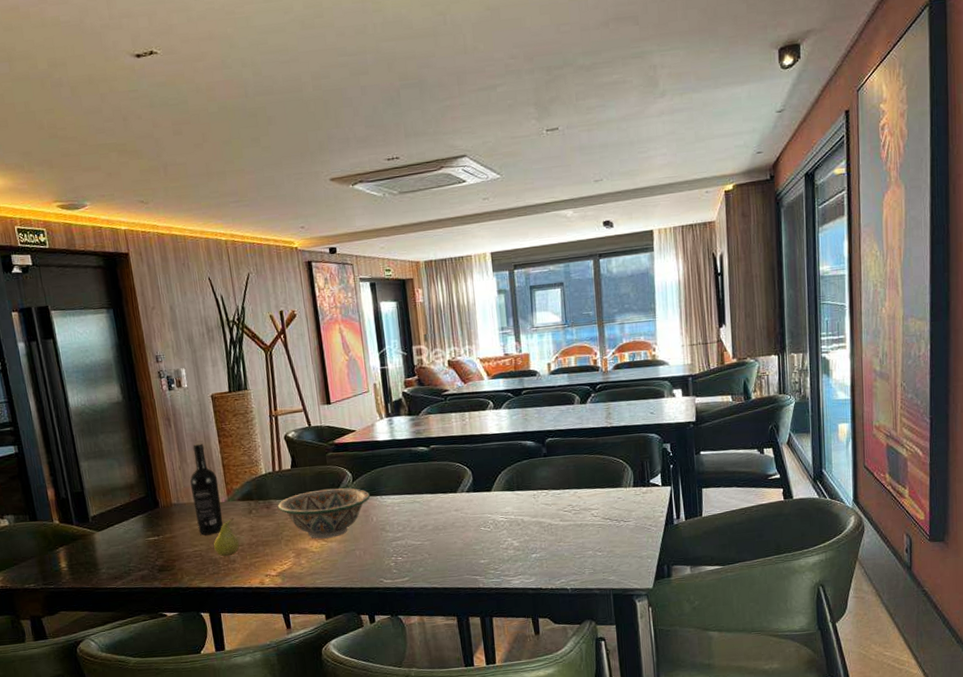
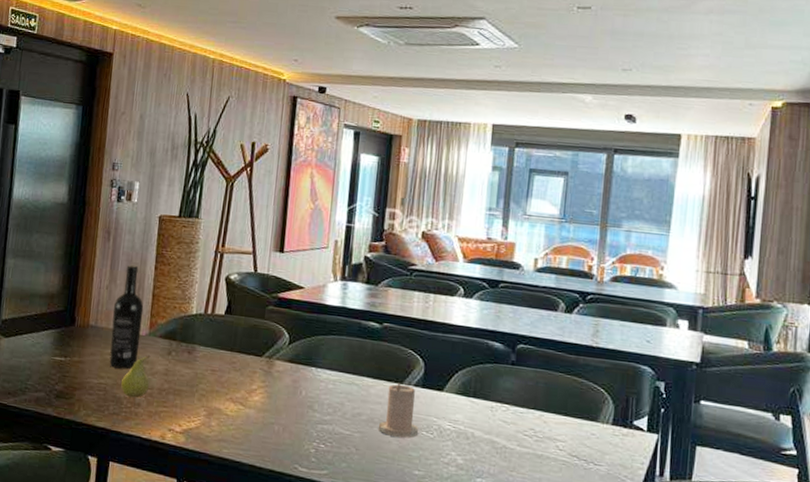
decorative bowl: present [278,488,371,539] -> none [201,344,305,404]
candle: none [443,492,478,537] -> present [378,383,419,438]

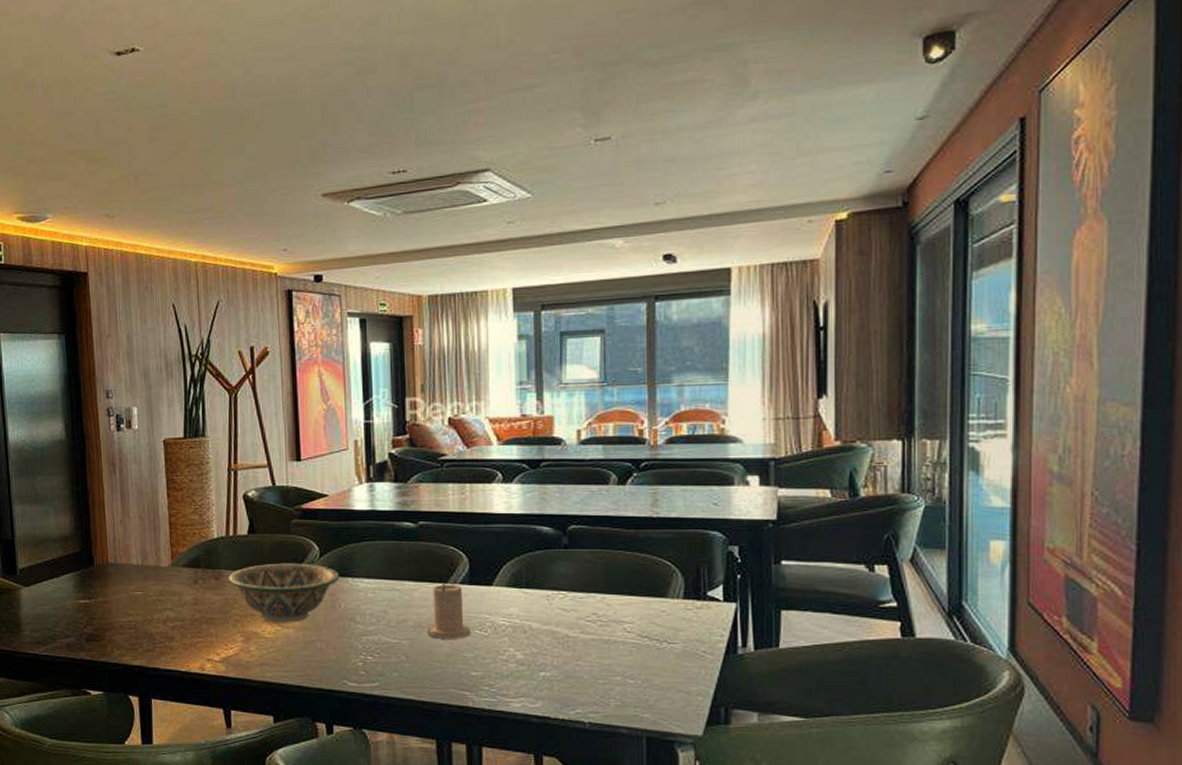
wine bottle: present [109,264,144,370] -> none [130,495,164,604]
fruit: present [121,354,151,399] -> none [151,586,180,632]
decorative bowl: none [201,344,305,404] -> present [229,563,340,623]

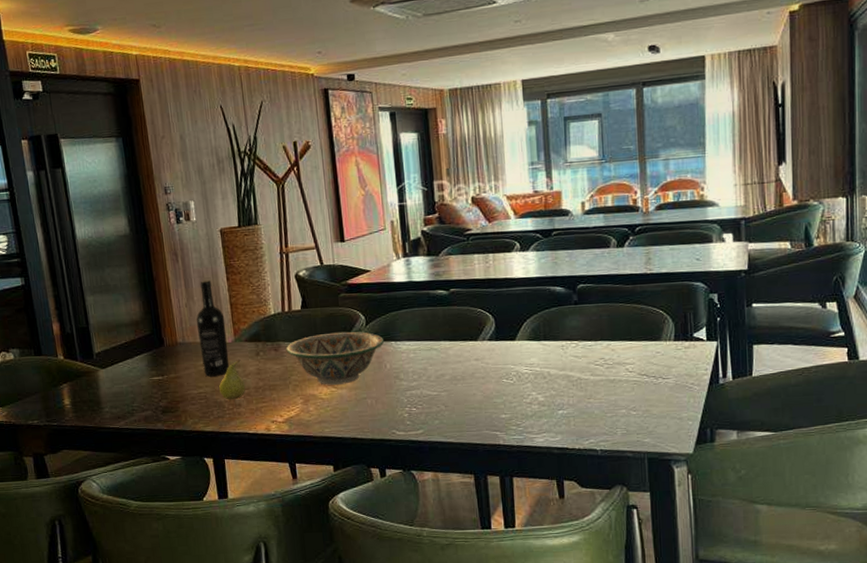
wine bottle: none [130,495,164,604] -> present [196,280,230,377]
fruit: none [151,586,180,632] -> present [219,359,245,400]
candle: present [426,582,472,639] -> none [461,340,500,389]

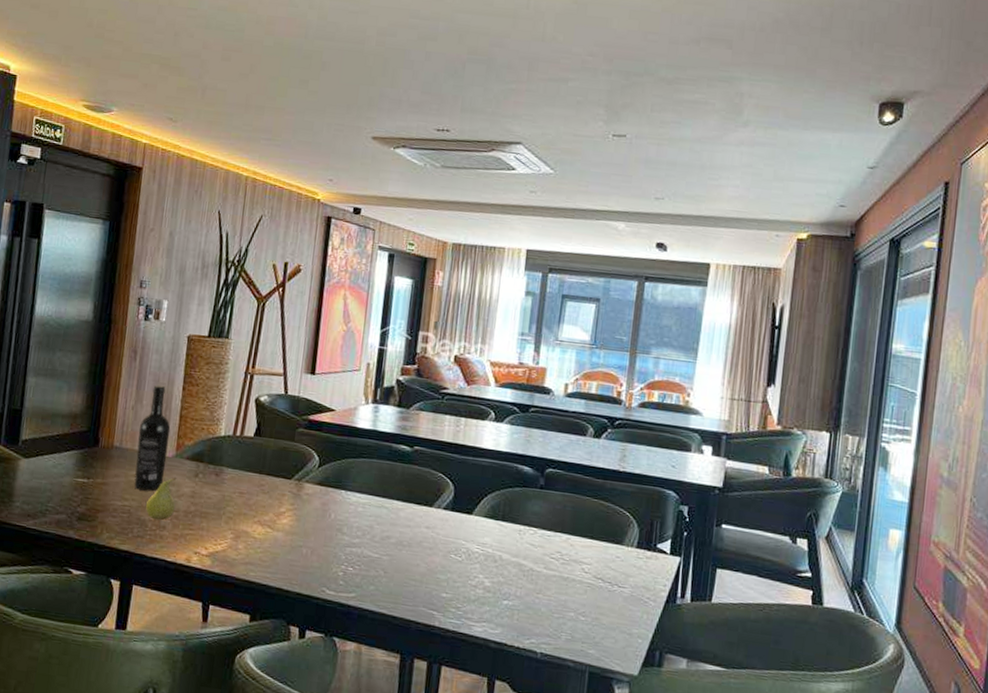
decorative bowl: present [287,331,385,385] -> none [228,467,335,527]

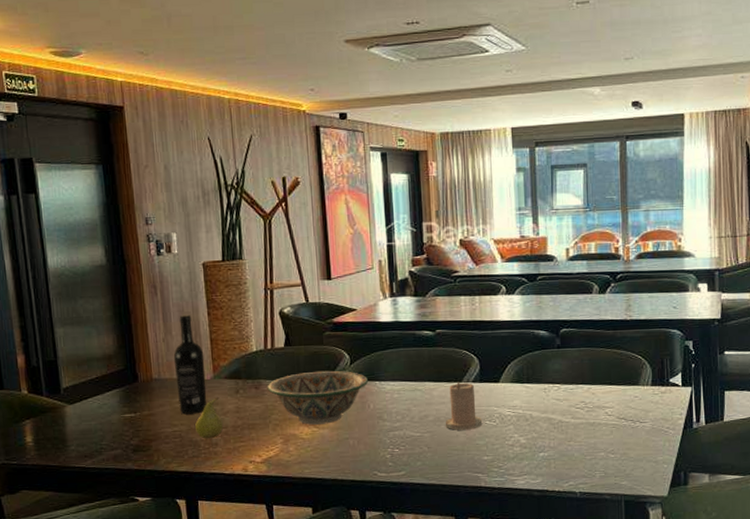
decorative bowl: none [228,467,335,527] -> present [268,370,369,425]
candle: none [406,506,448,561] -> present [445,382,483,430]

